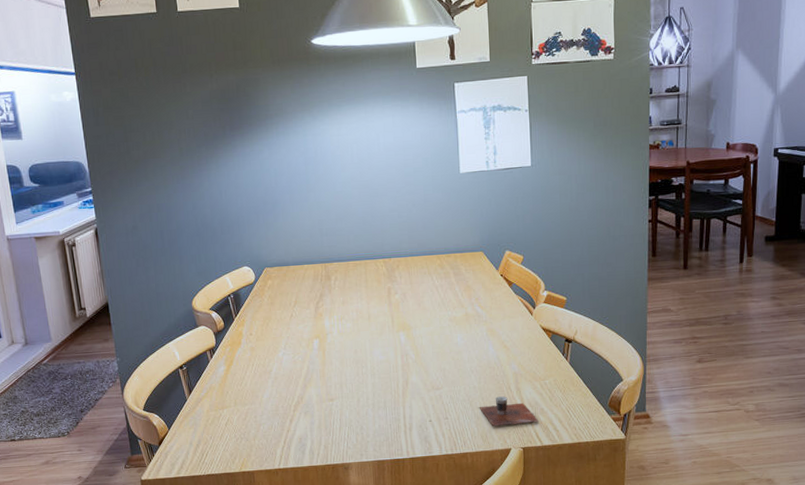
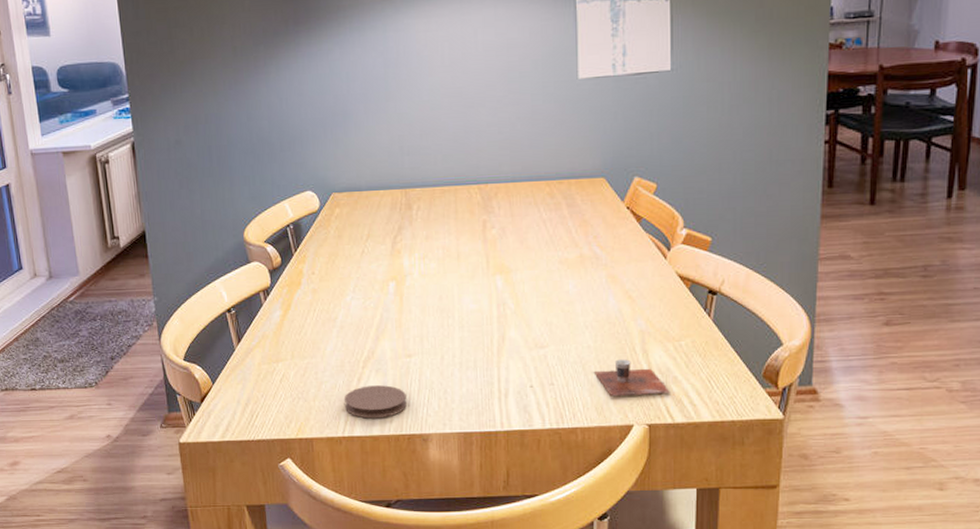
coaster: none [278,424,331,453] -> present [343,385,407,419]

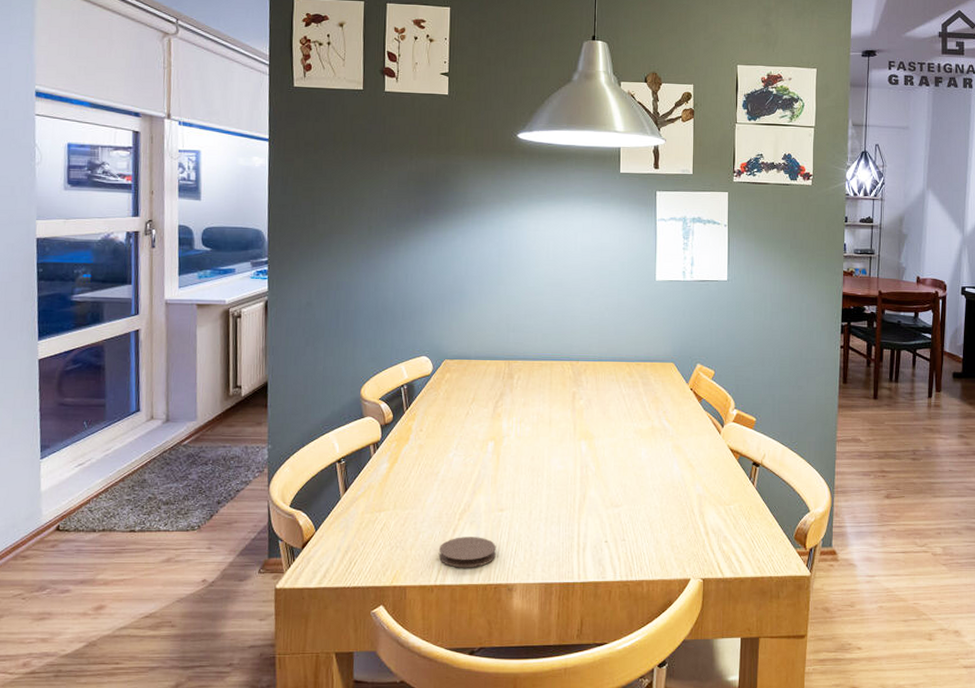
cup: present [593,359,670,397] -> none [659,519,721,553]

